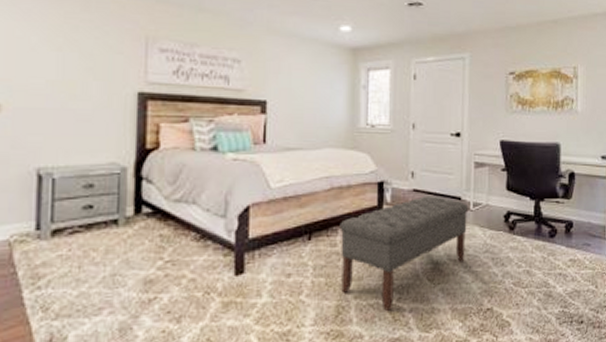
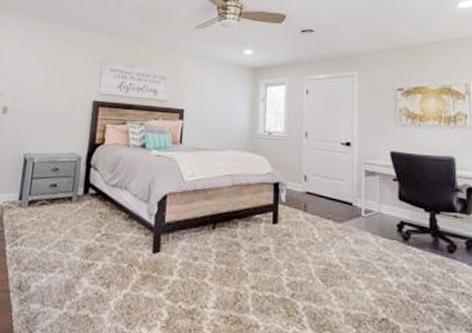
bench: present [339,196,469,311] -> none [240,199,360,305]

